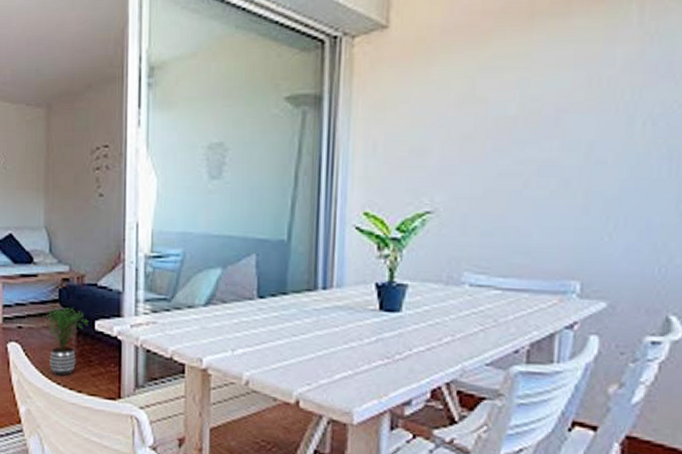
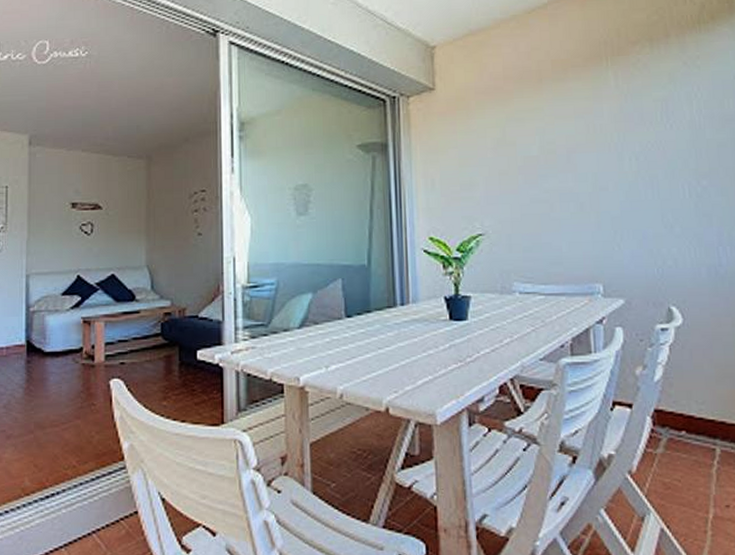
potted plant: present [40,306,88,377] -> none [143,339,191,408]

